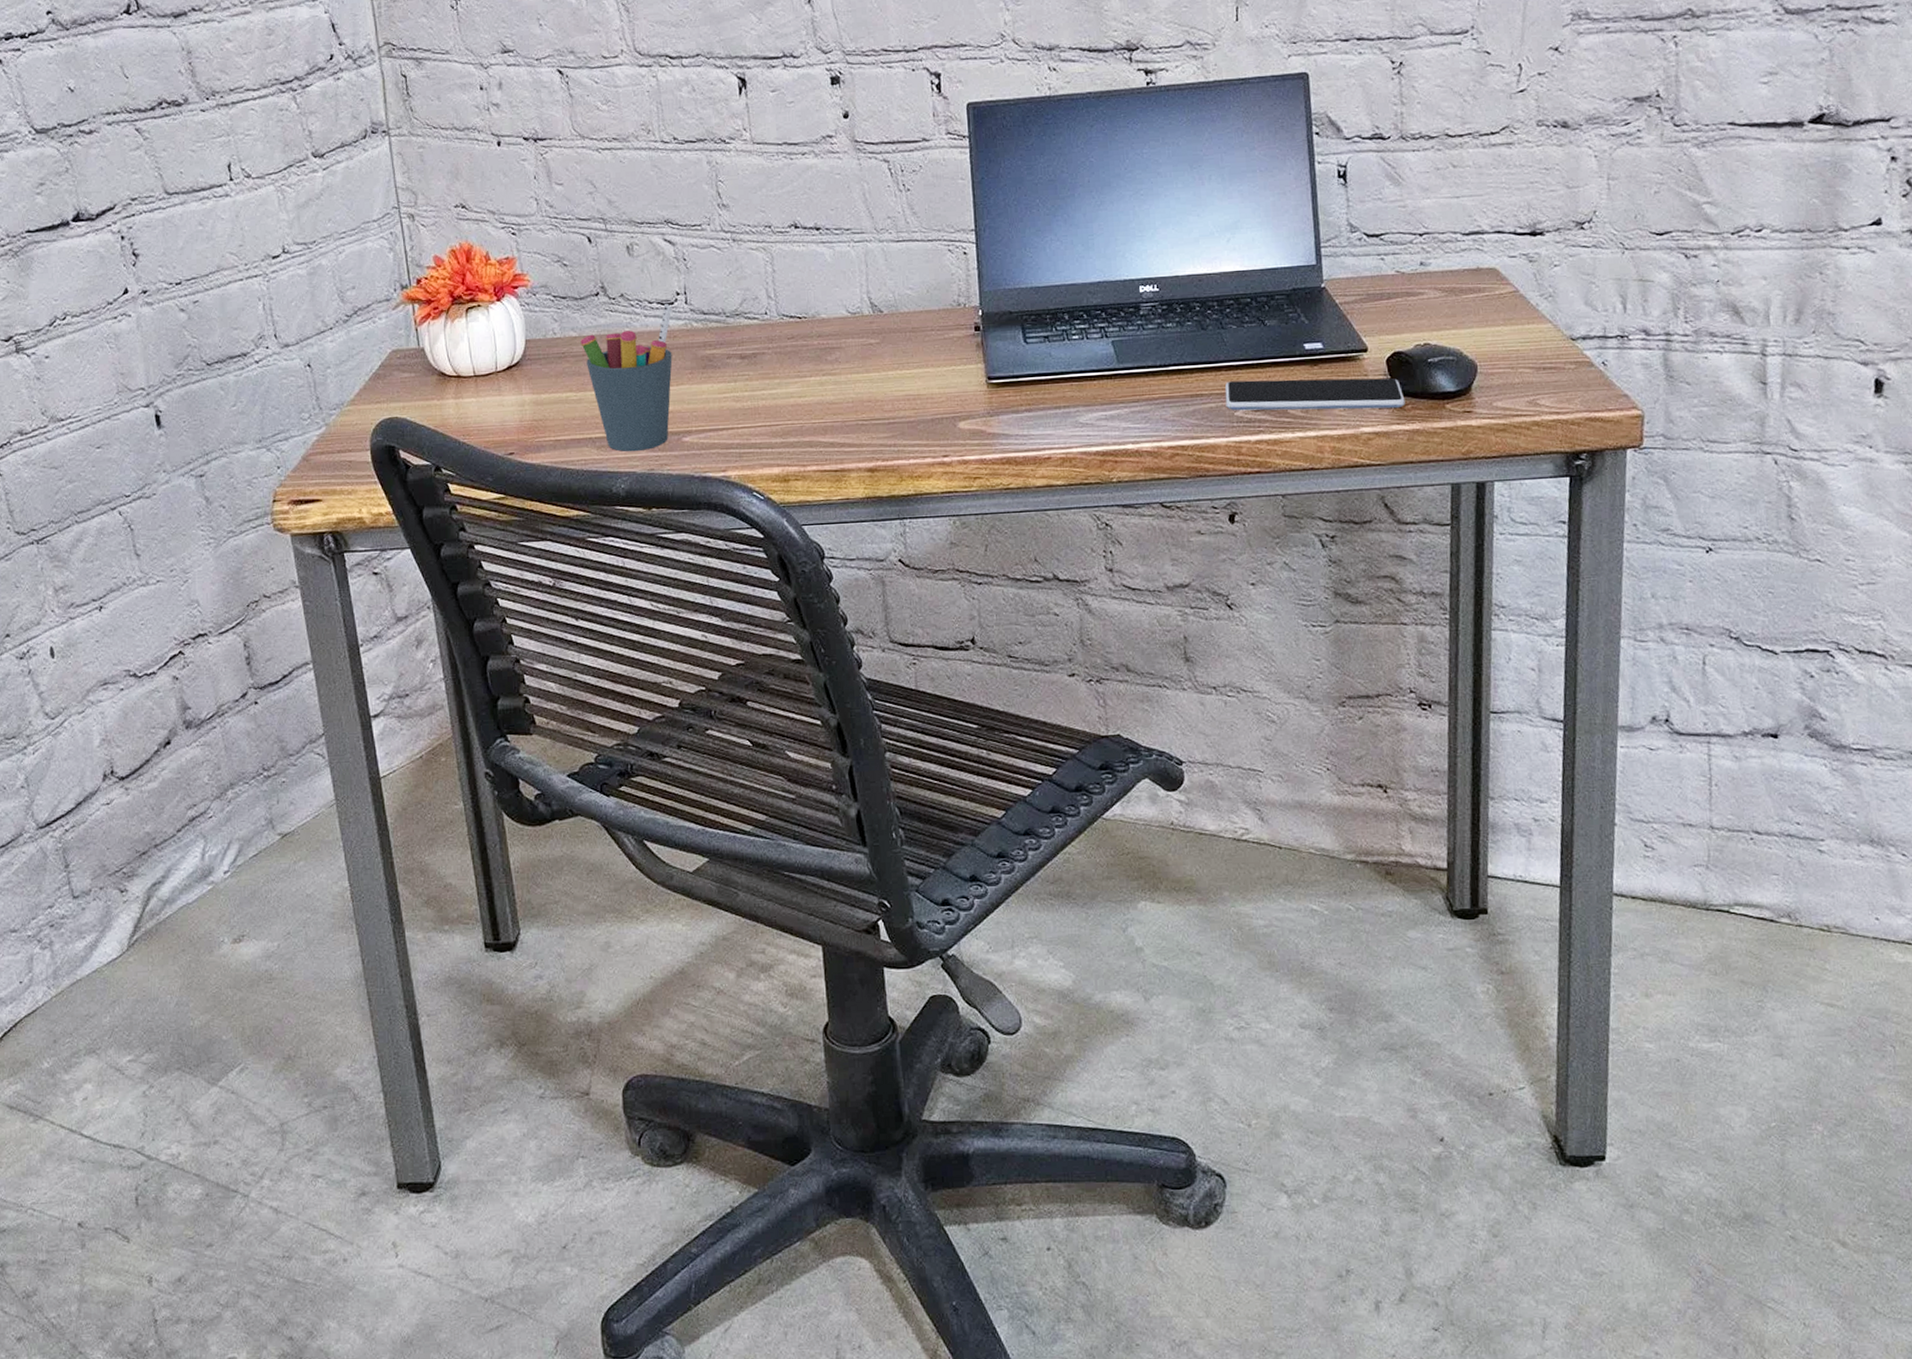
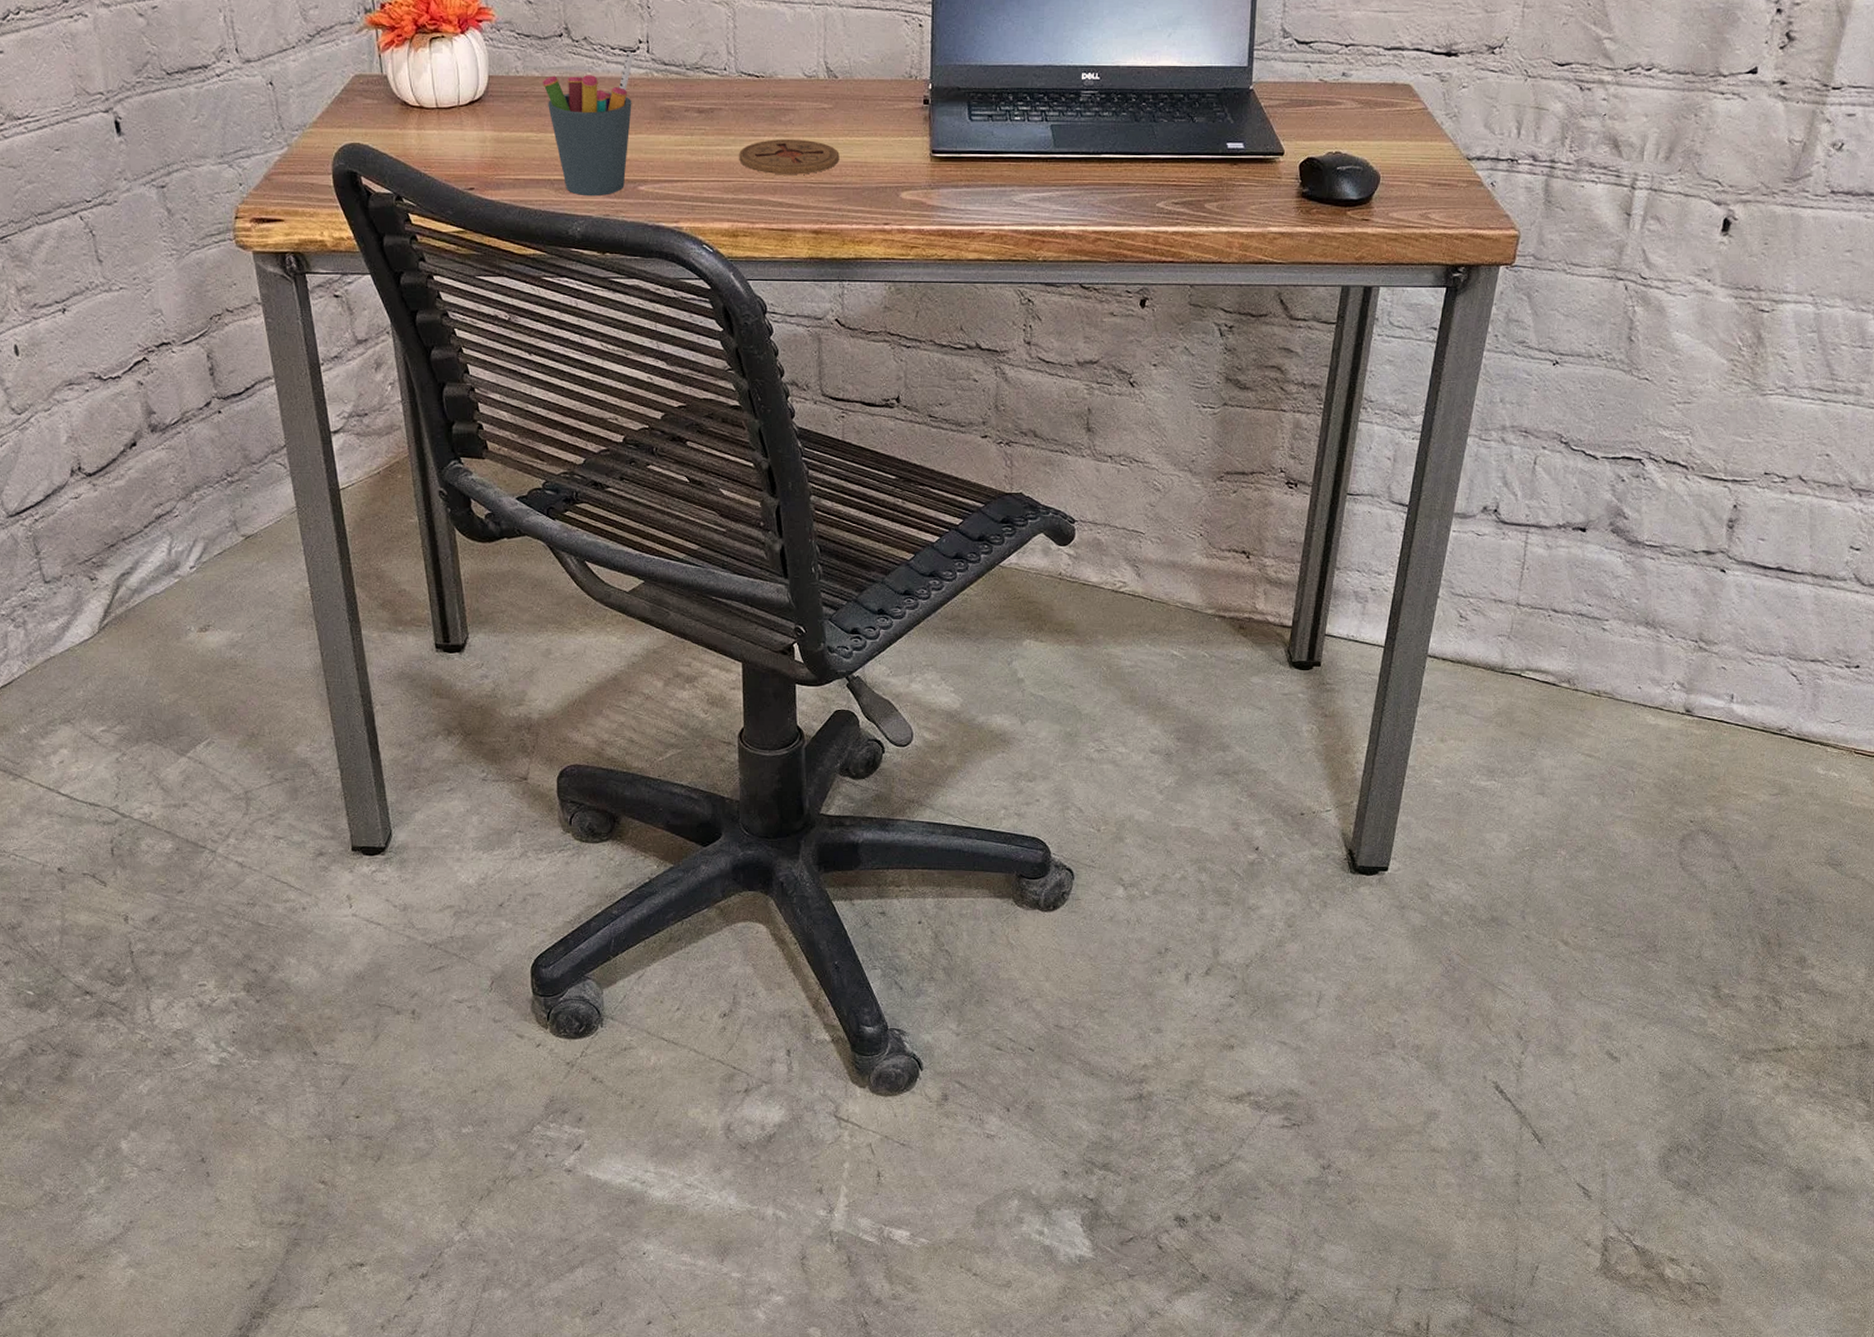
coaster: none [785,376,891,414] -> present [739,138,840,175]
smartphone: present [1224,378,1405,411] -> none [1149,173,1312,212]

